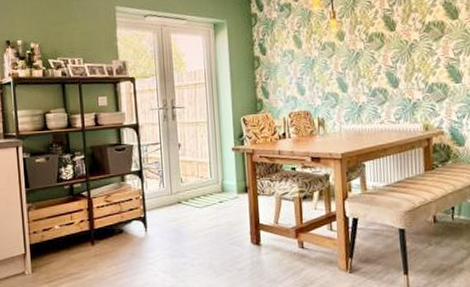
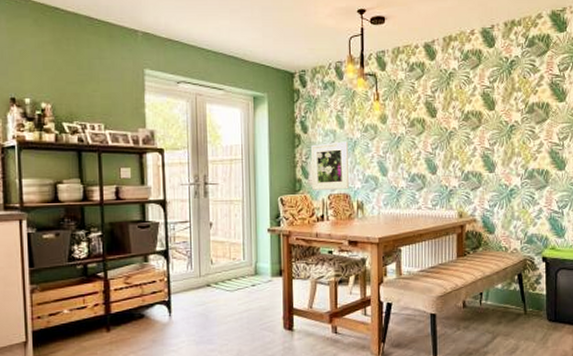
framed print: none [269,60,310,109] -> present [310,141,350,190]

